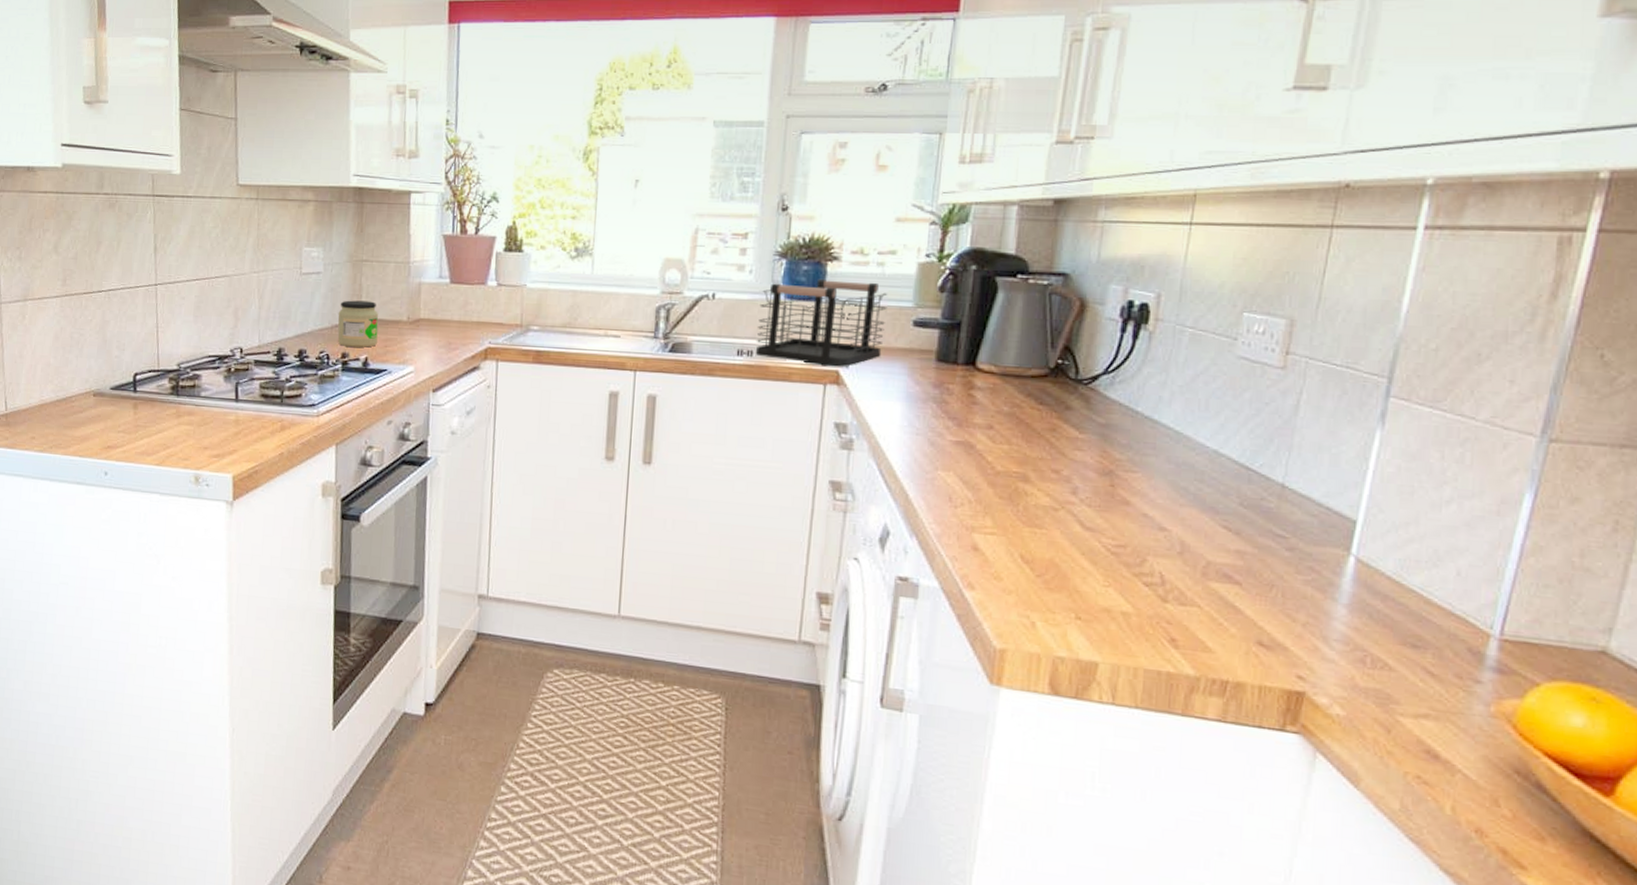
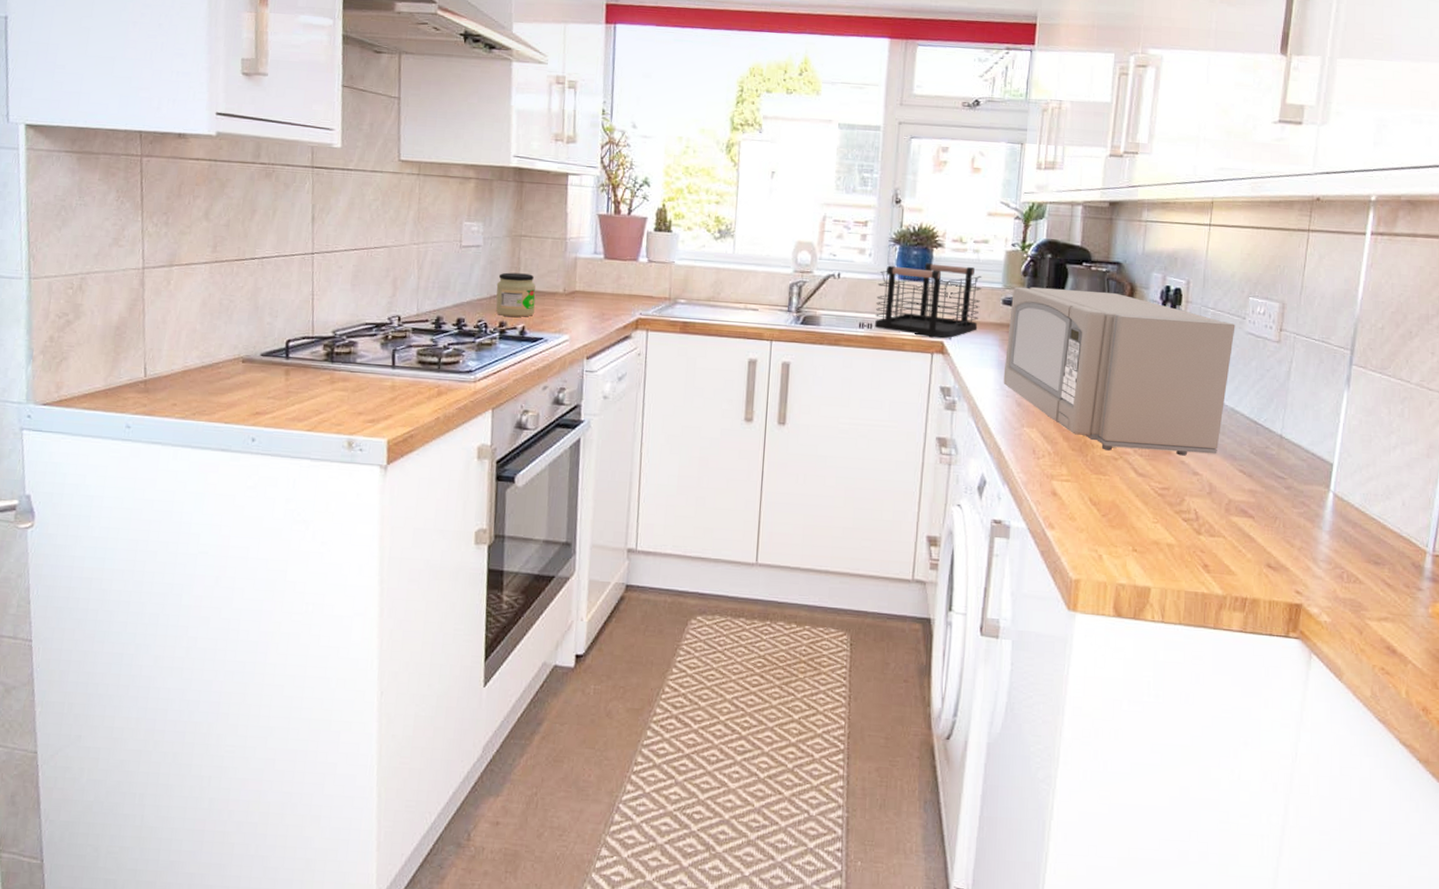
microwave: none [912,305,1223,508] -> present [1003,286,1236,456]

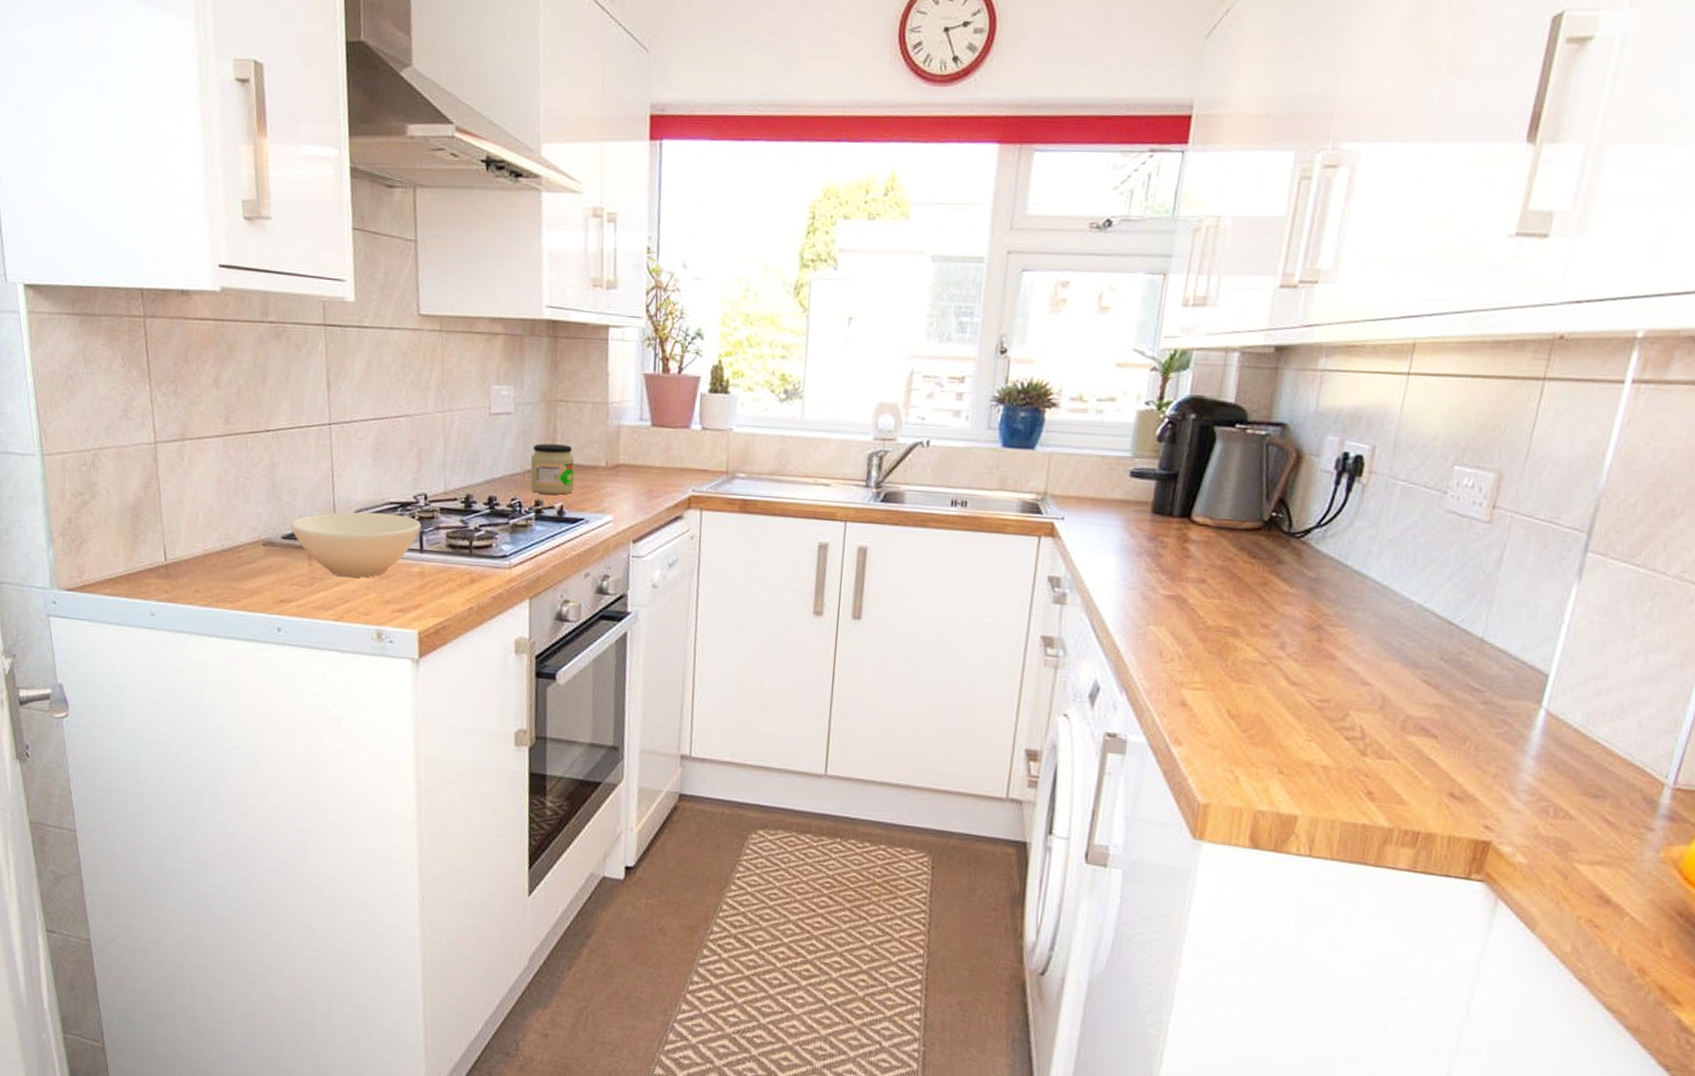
bowl: none [270,331,394,392] -> present [291,512,422,578]
dish rack: present [874,262,982,339] -> none [969,426,1105,519]
microwave: present [1003,286,1236,456] -> none [1126,454,1433,662]

